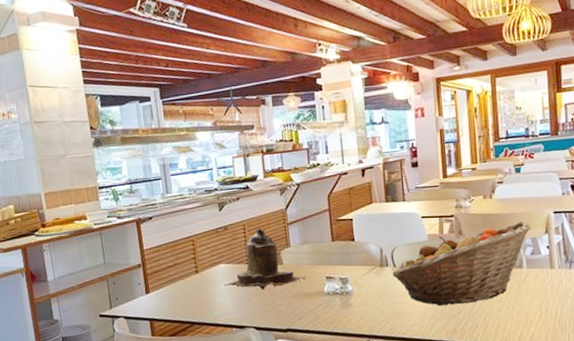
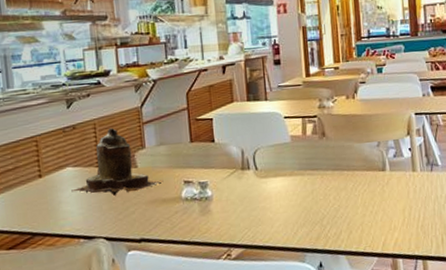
fruit basket: present [392,220,531,306] -> none [254,122,394,211]

